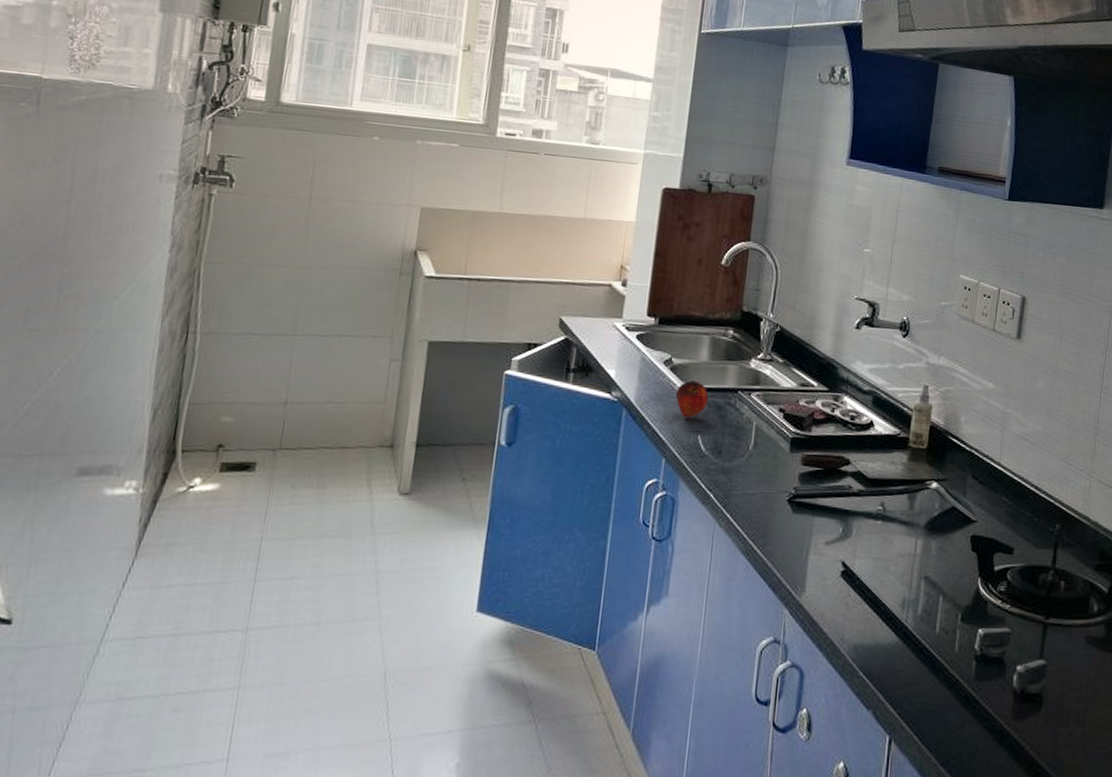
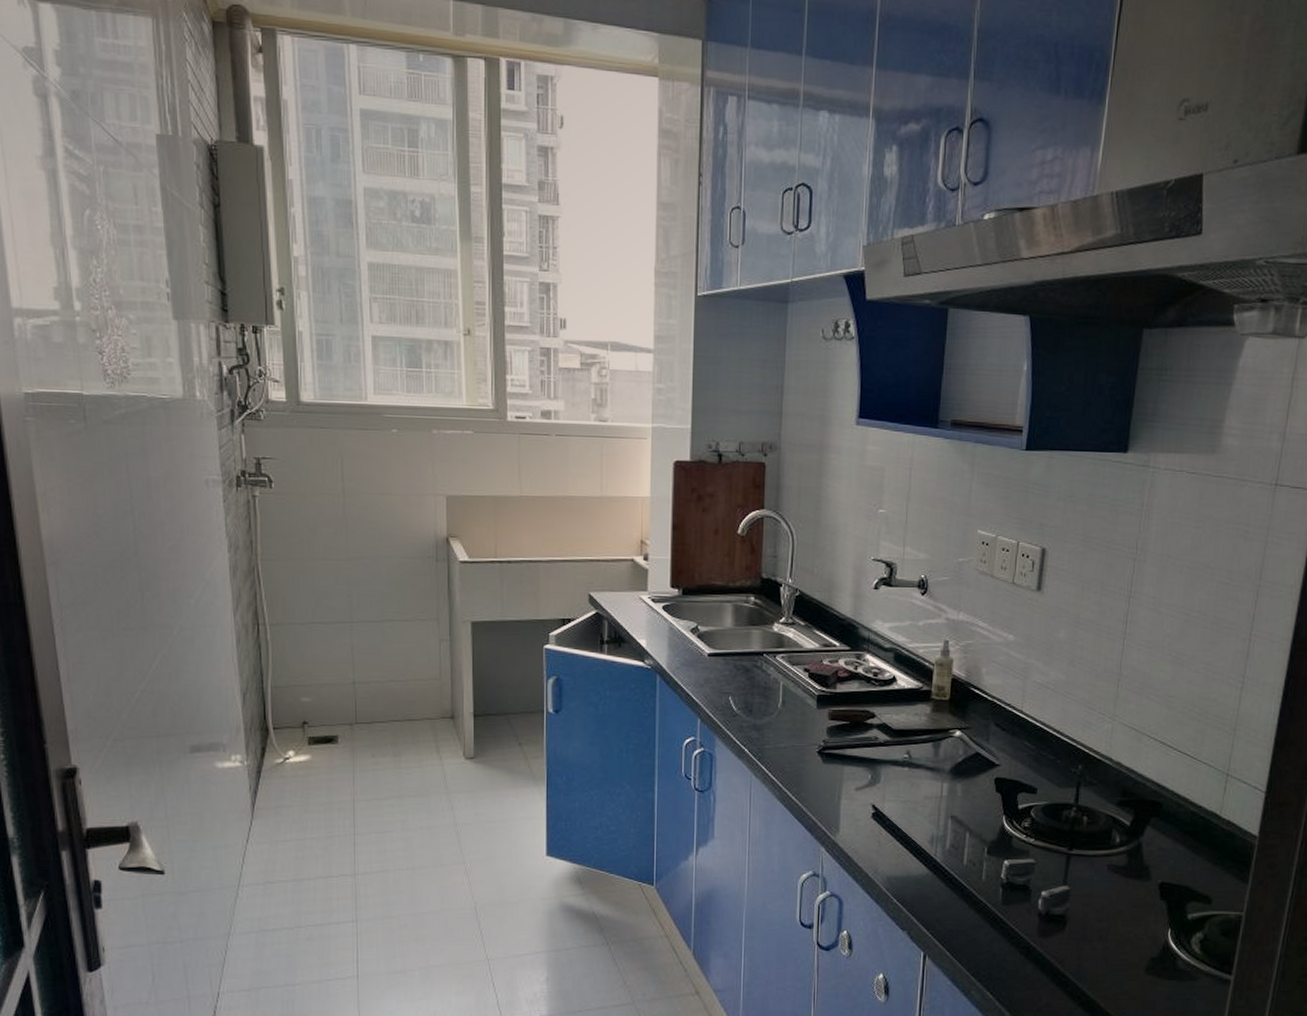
apple: present [675,380,709,417] -> none [704,646,736,680]

